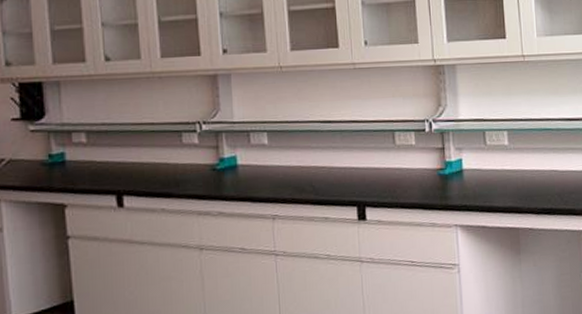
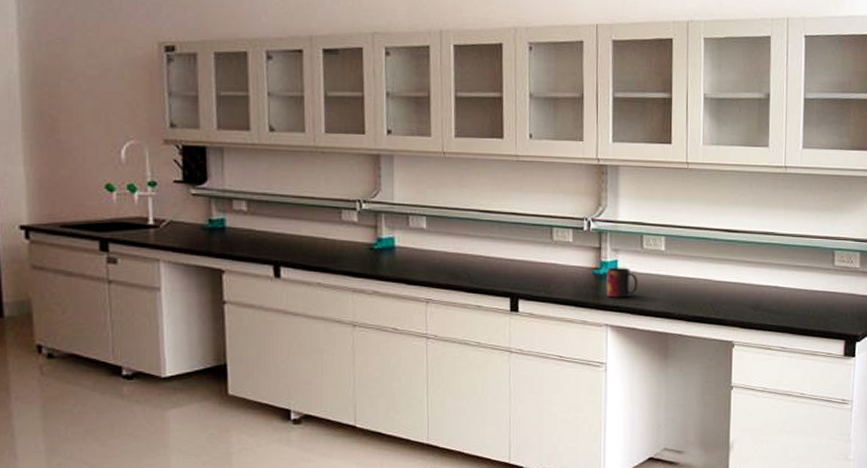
mug: none [452,165,485,198] -> present [606,267,638,298]

